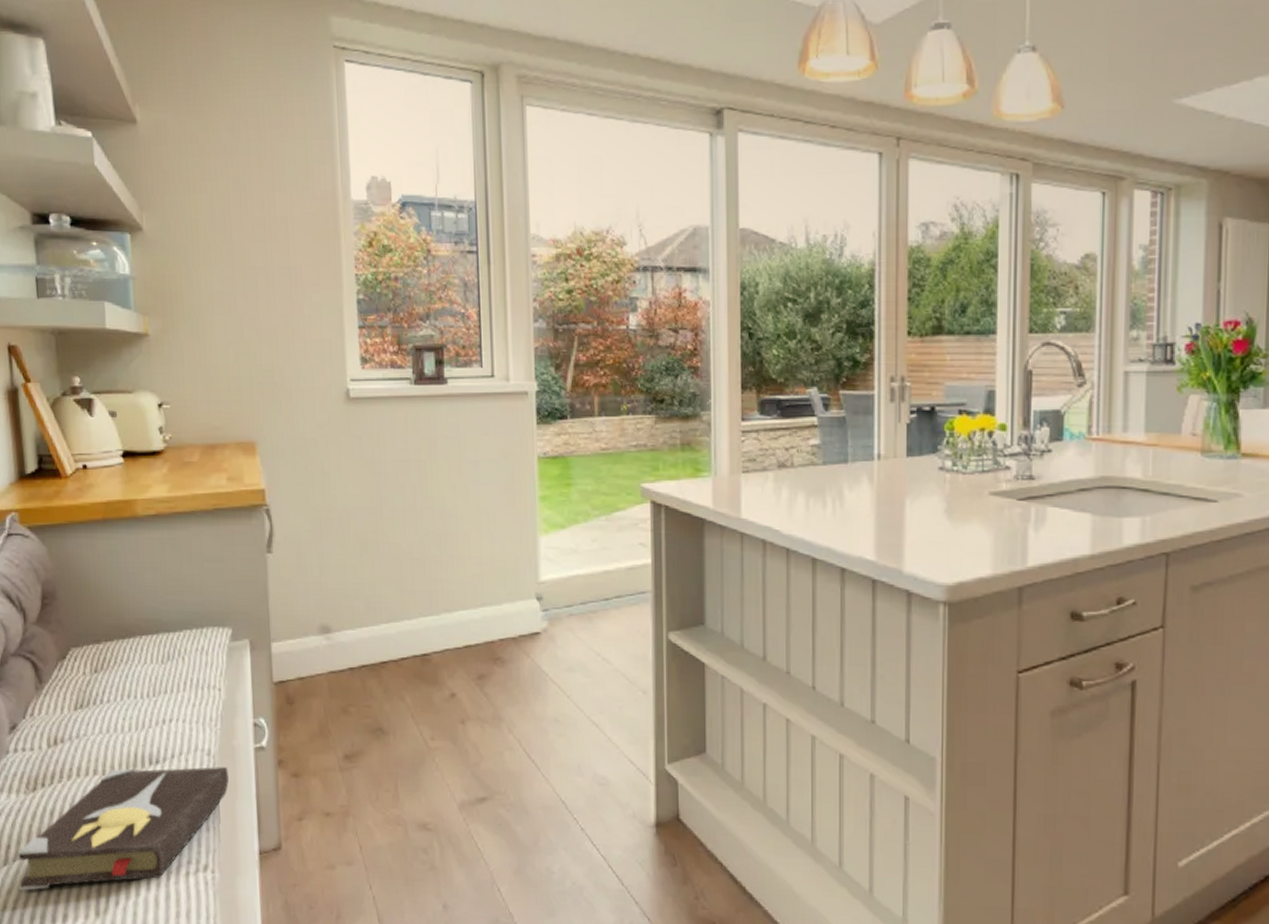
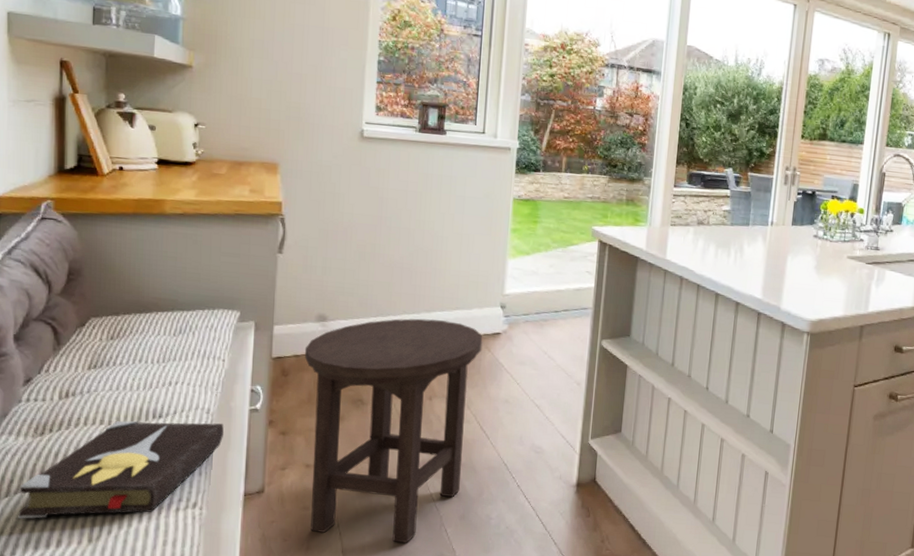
stool: none [309,621,519,907] -> present [304,318,483,543]

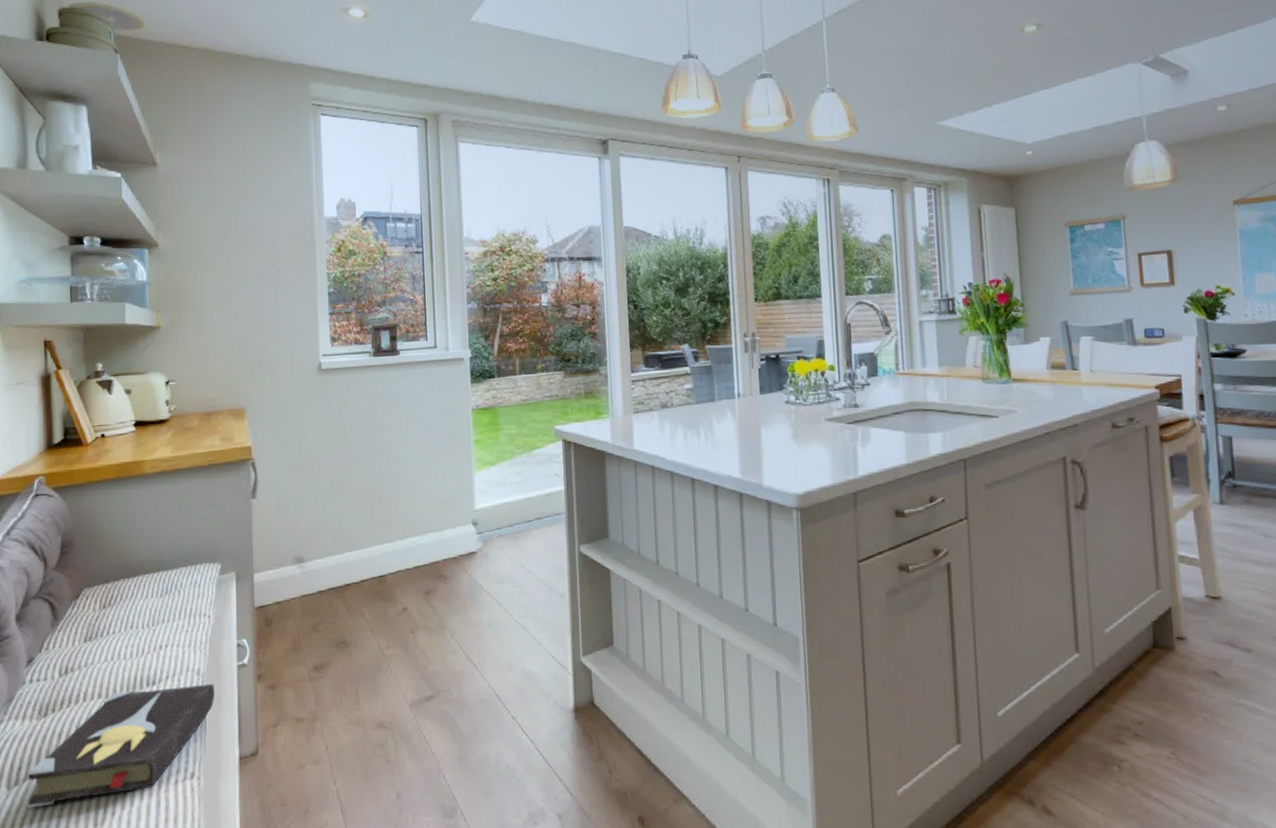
stool: present [304,318,483,543] -> none [285,546,459,795]

